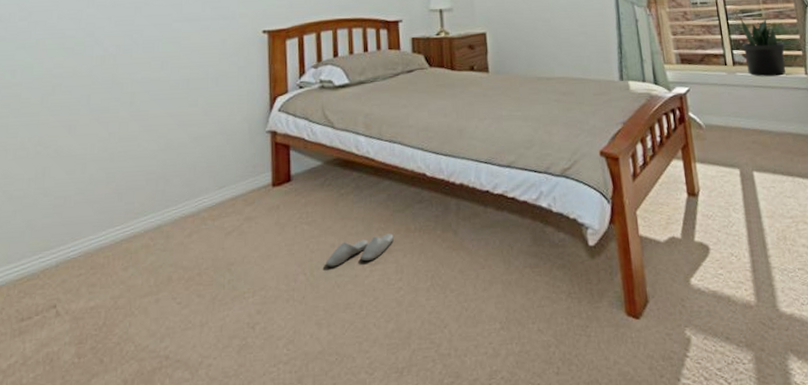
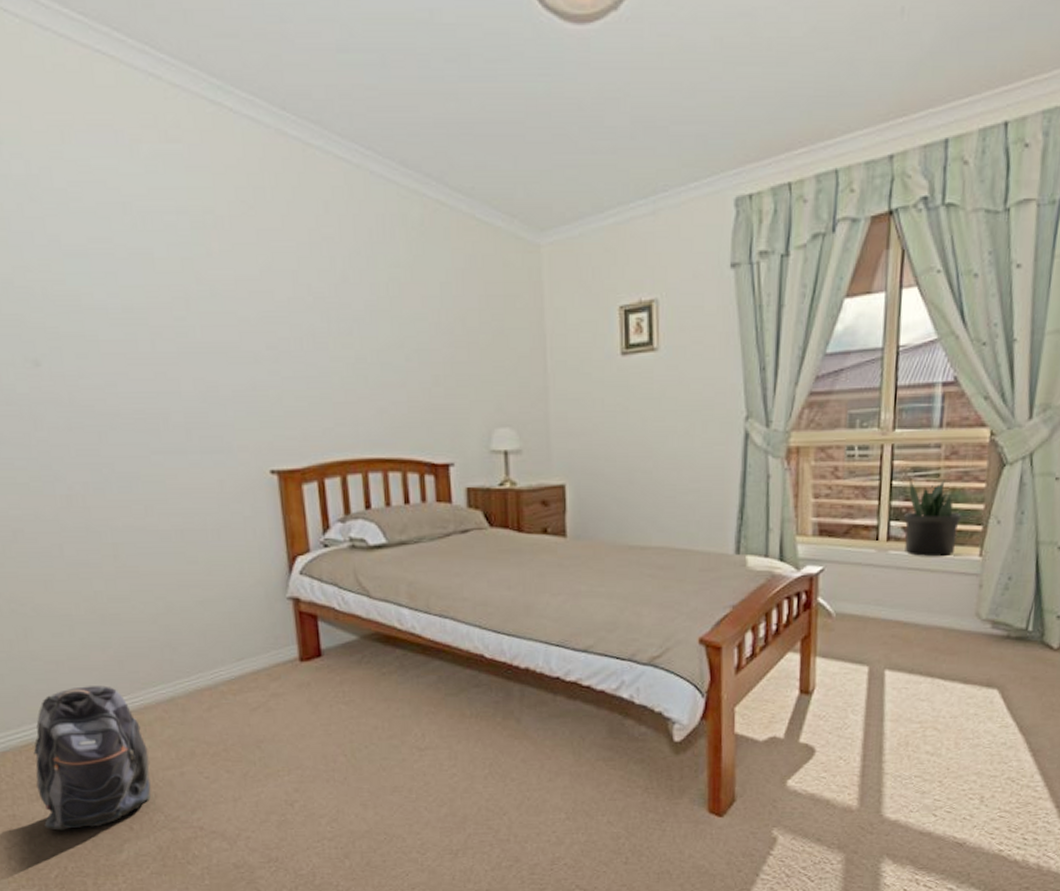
backpack: none [20,217,130,367] -> present [33,686,151,831]
slippers: present [326,233,394,267] -> none [368,718,446,750]

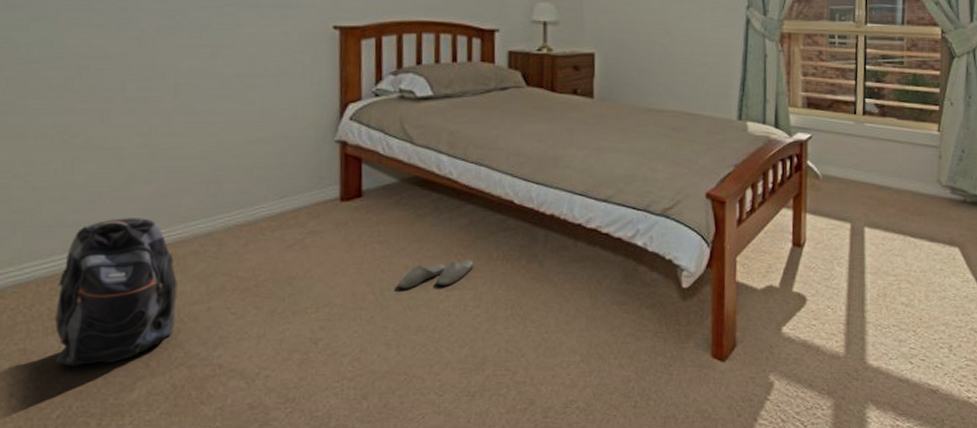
slippers: none [368,718,446,750] -> present [398,260,474,289]
planter: present [904,480,961,557] -> none [876,65,922,131]

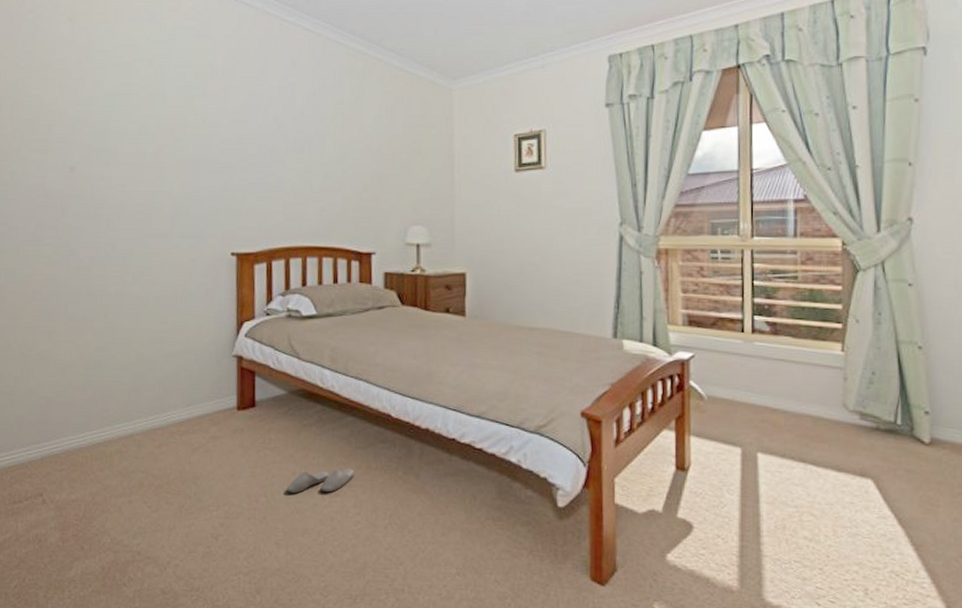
backpack: present [55,218,178,366] -> none [14,419,106,545]

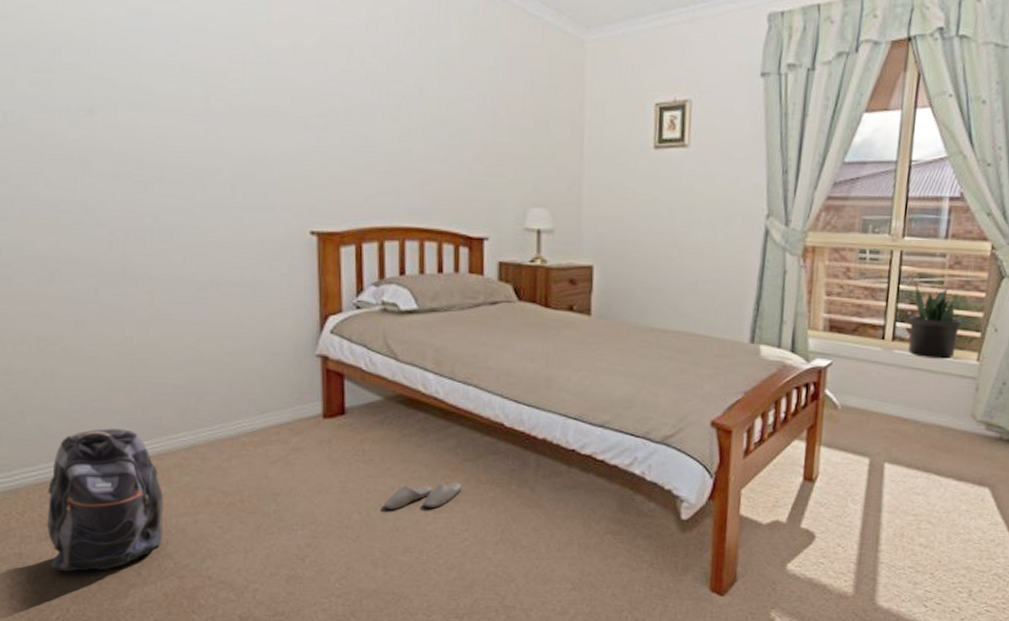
backpack: none [14,419,106,545] -> present [47,428,164,572]
planter: none [767,281,821,350] -> present [908,285,962,359]

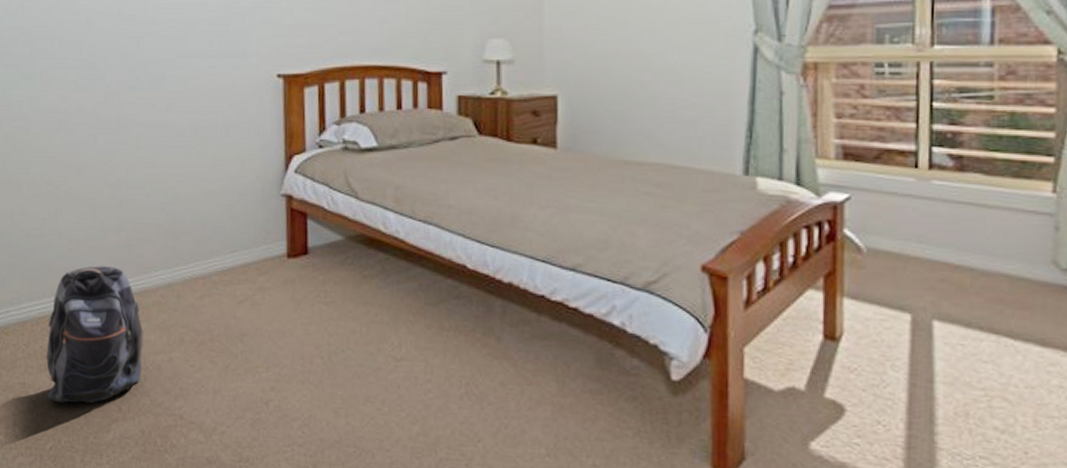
slippers: present [384,482,462,510] -> none [345,328,424,356]
planter: present [908,285,962,359] -> none [950,102,1025,191]

